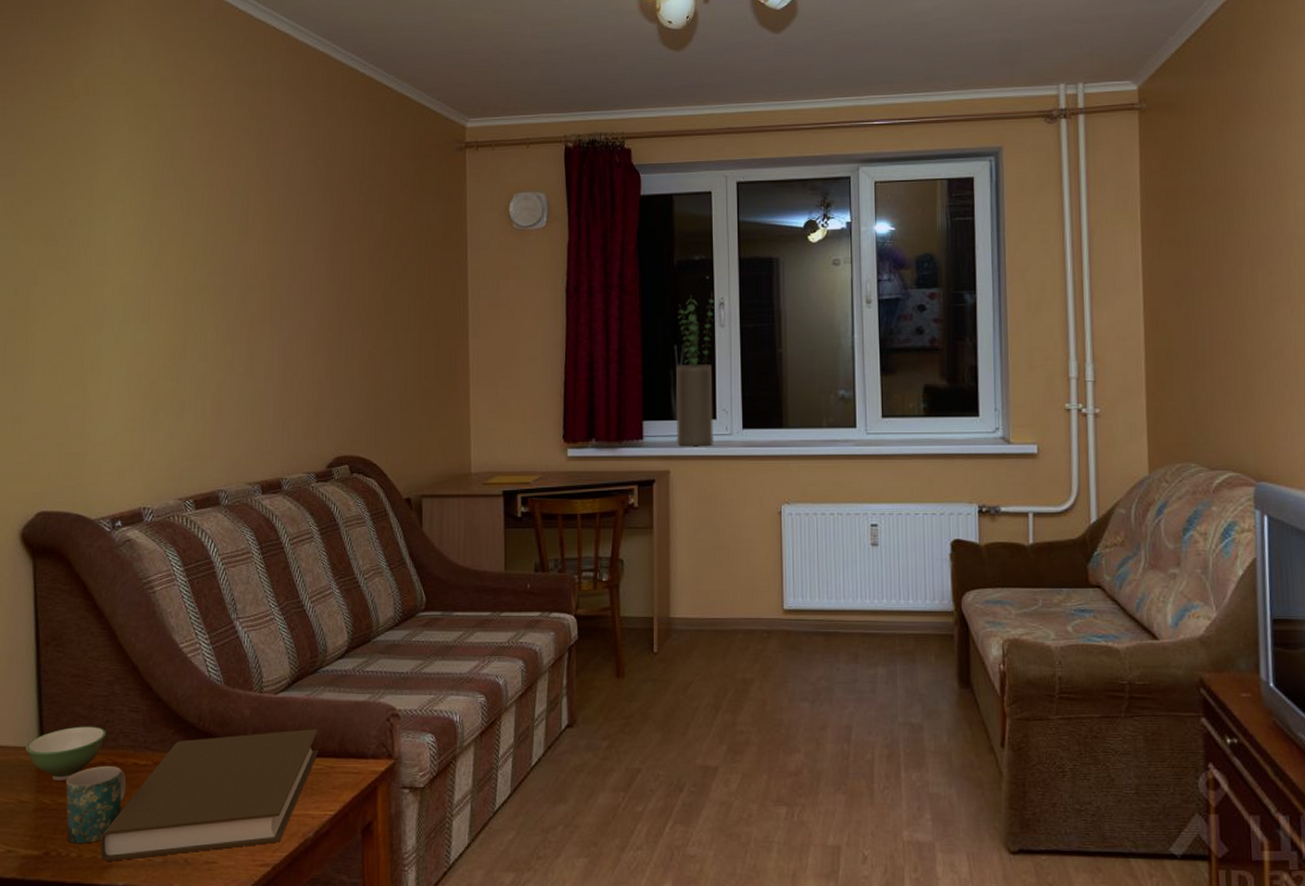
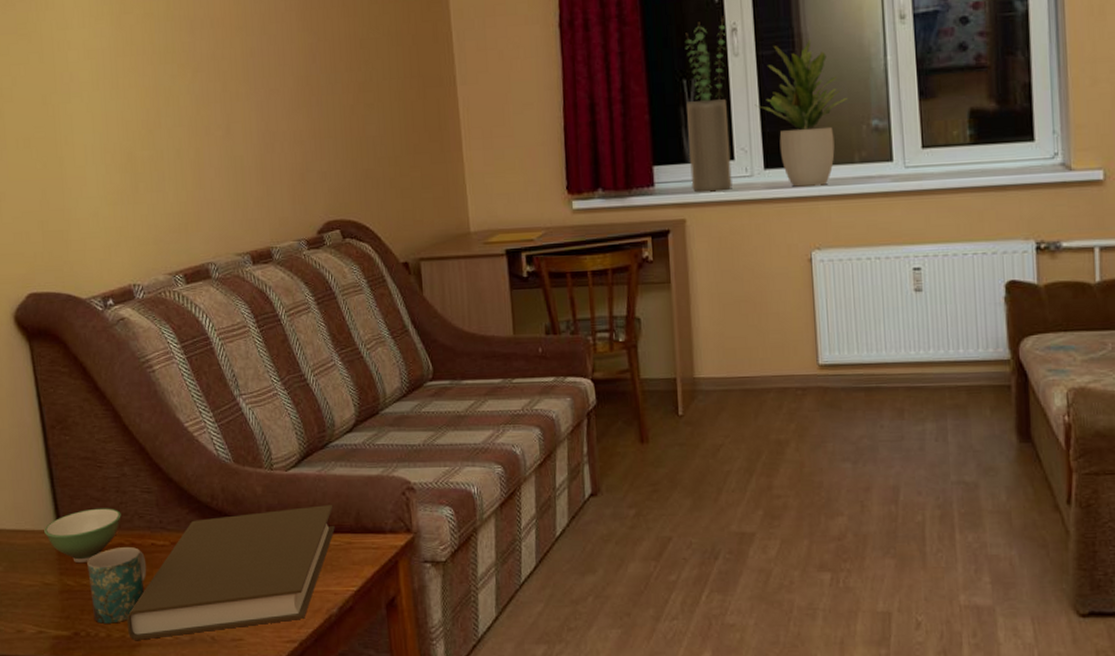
potted plant: none [737,315,820,446] -> present [755,38,849,187]

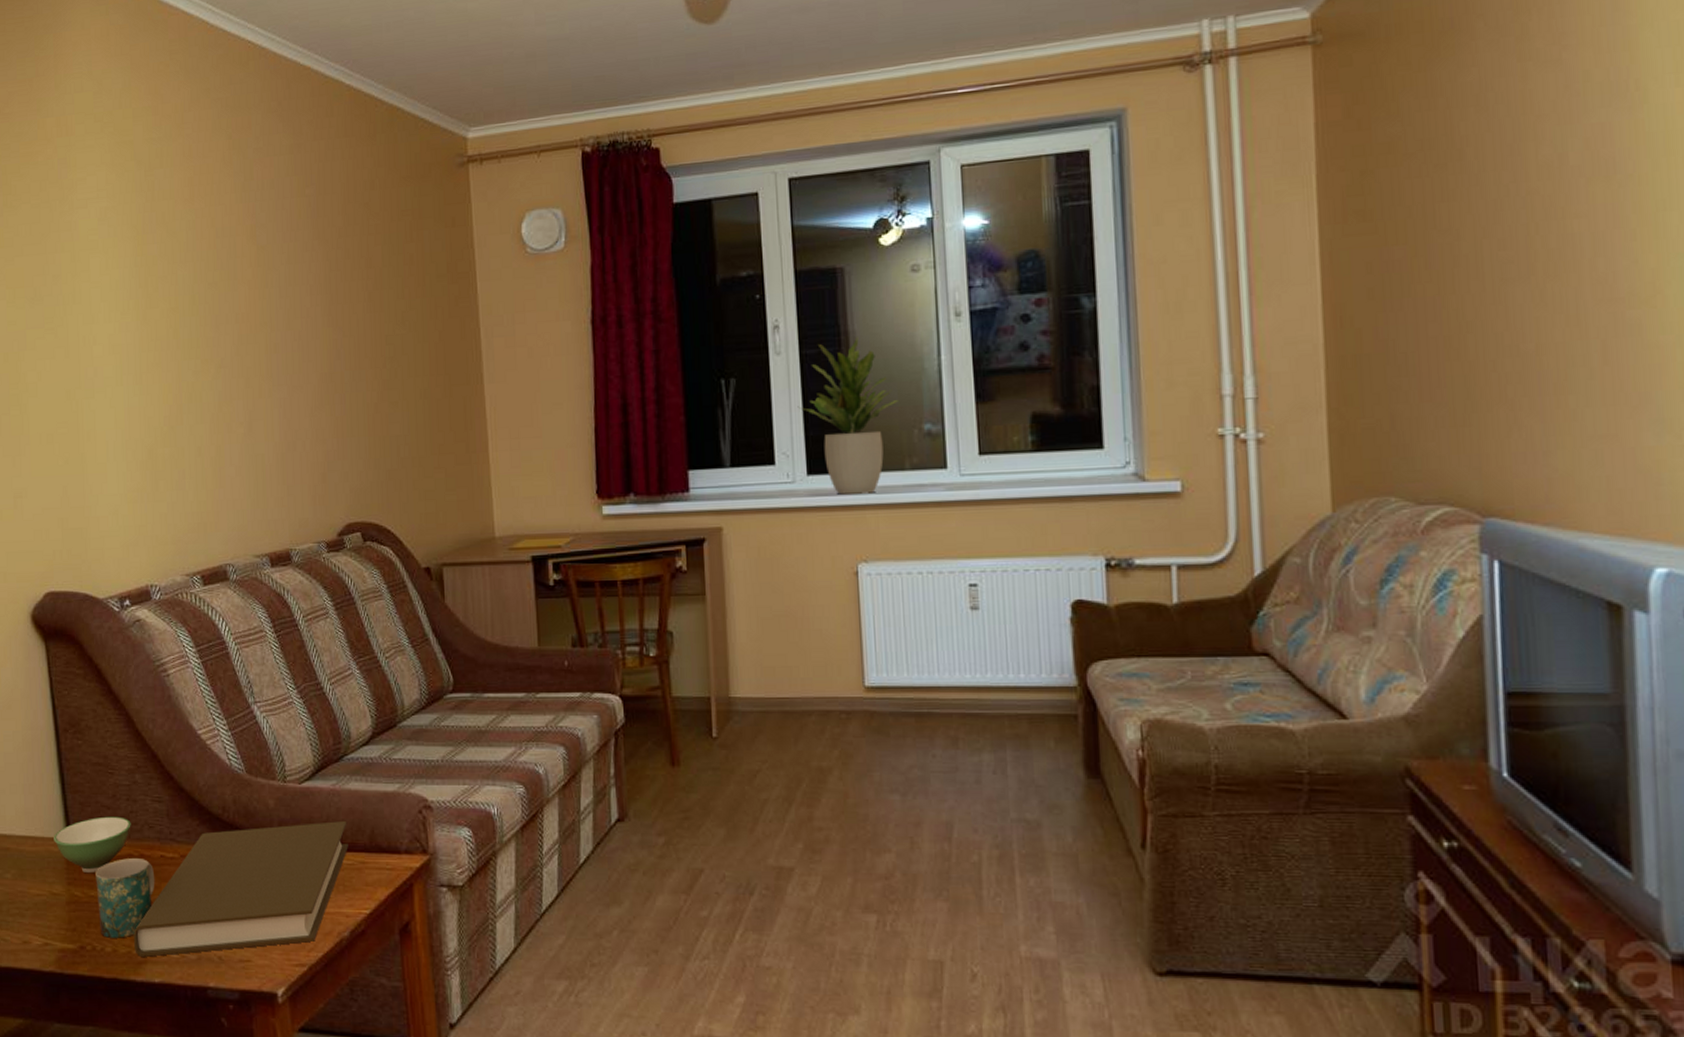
vase: present [684,16,732,194] -> none [723,312,773,501]

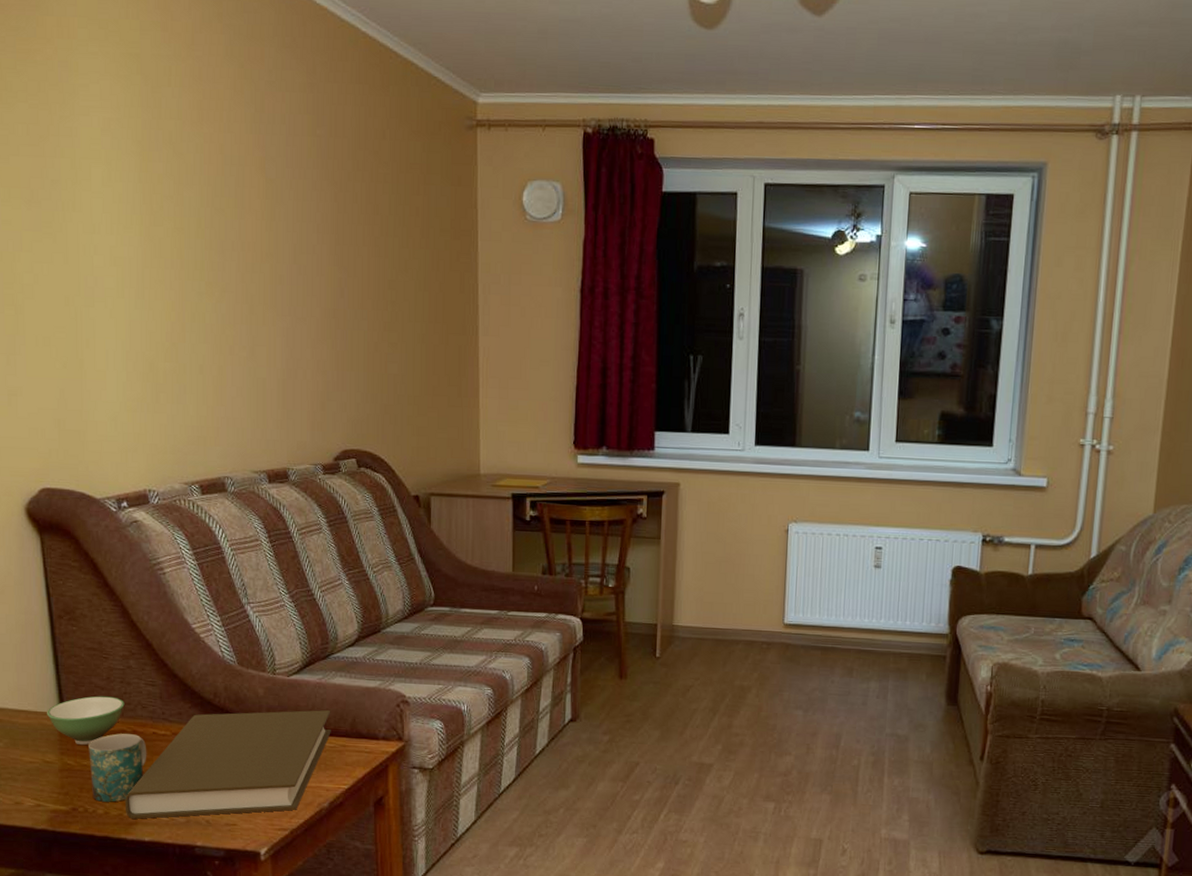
potted plant: present [797,336,900,495] -> none [752,330,837,466]

